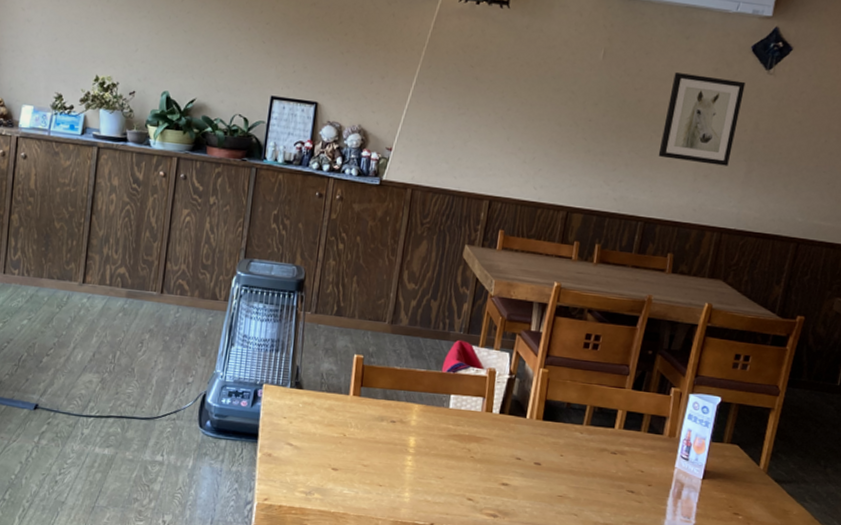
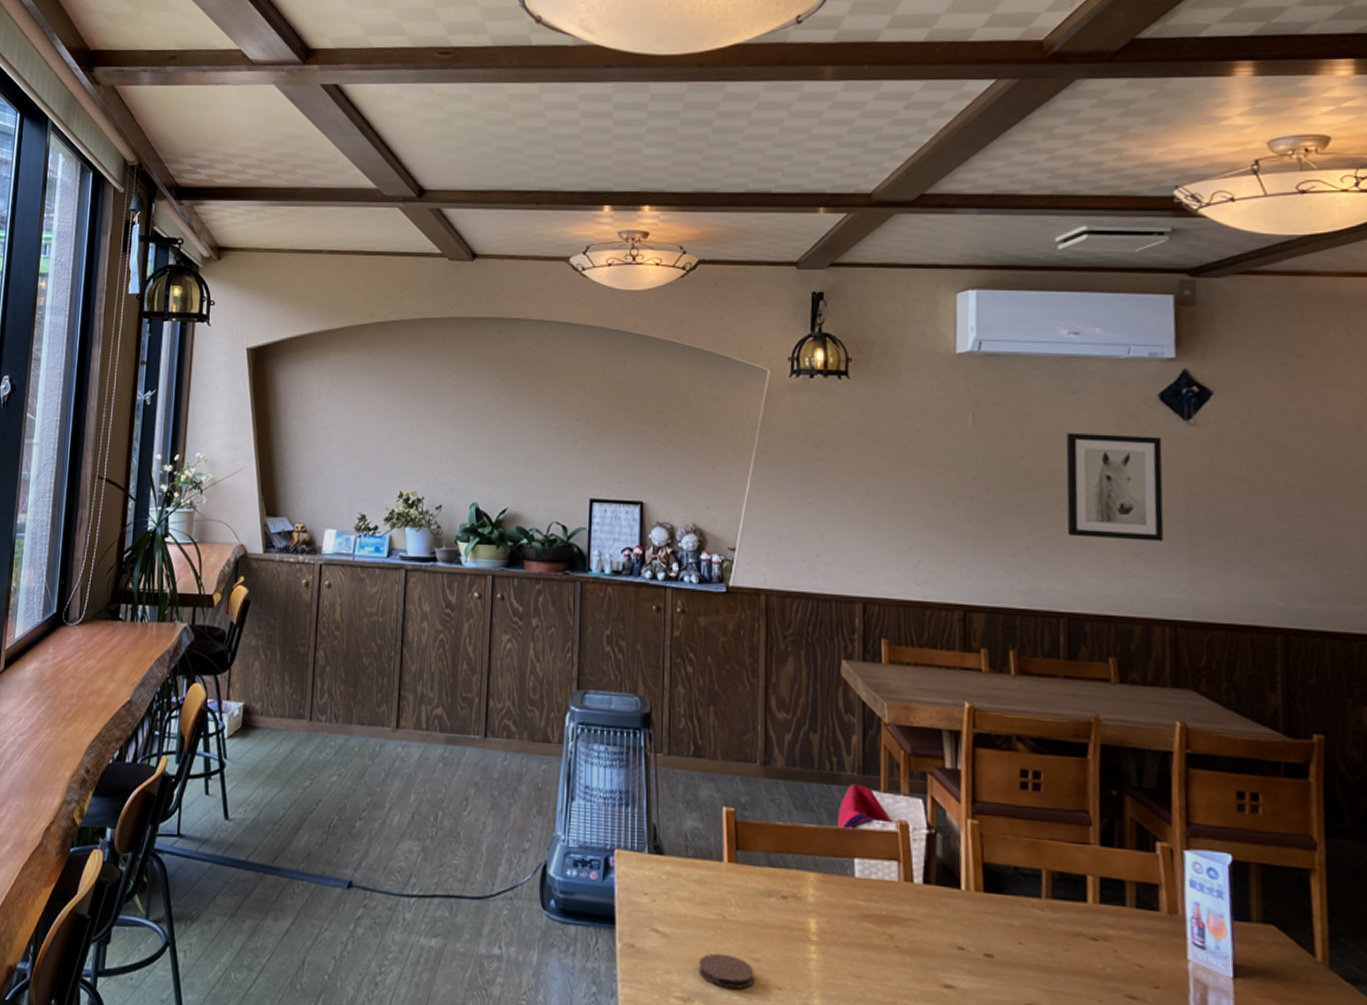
coaster: none [320,461,363,486] -> present [699,953,755,989]

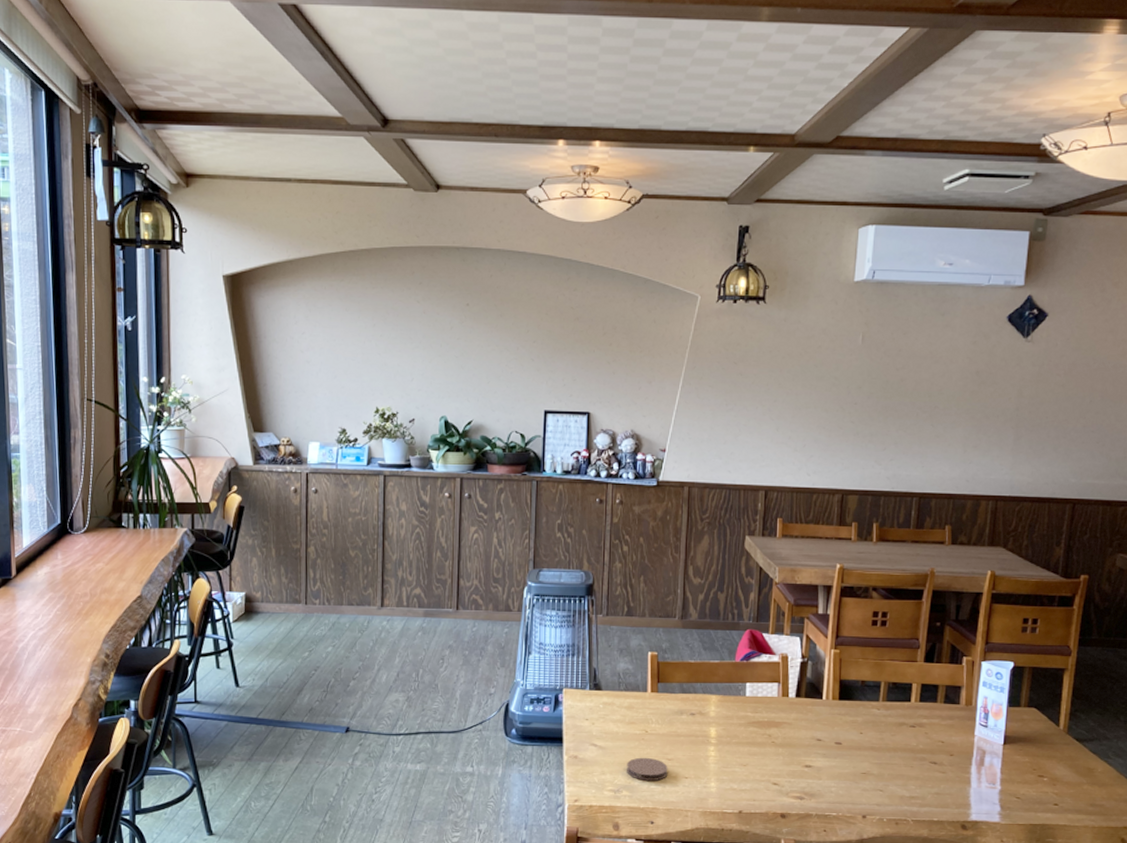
wall art: present [1066,433,1164,541] -> none [926,349,1005,435]

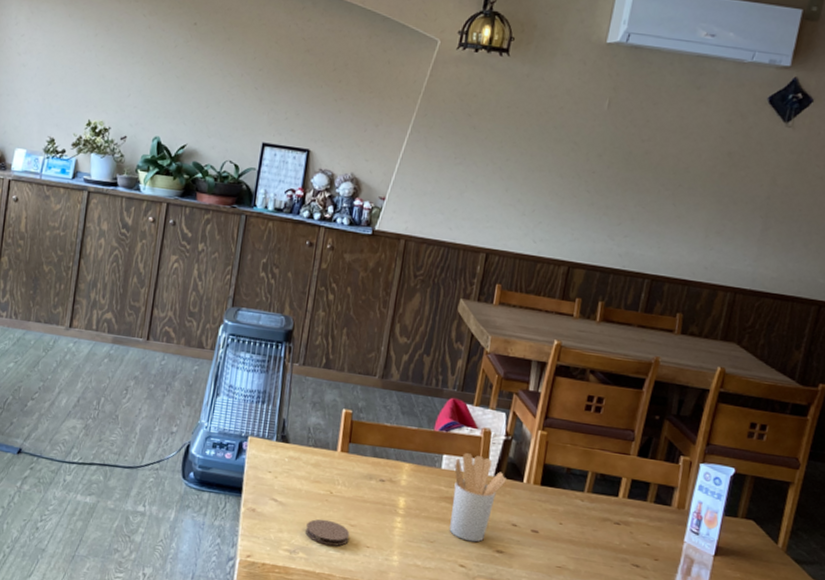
utensil holder: none [758,678,807,761] -> present [449,452,506,542]

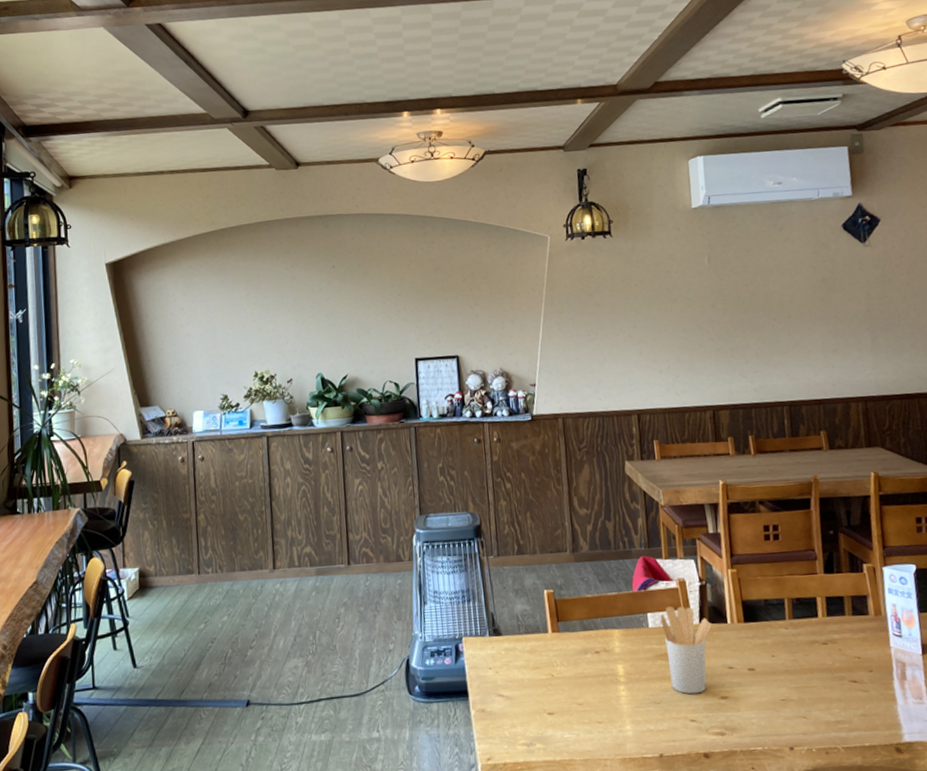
coaster: present [305,519,350,546] -> none [537,703,581,730]

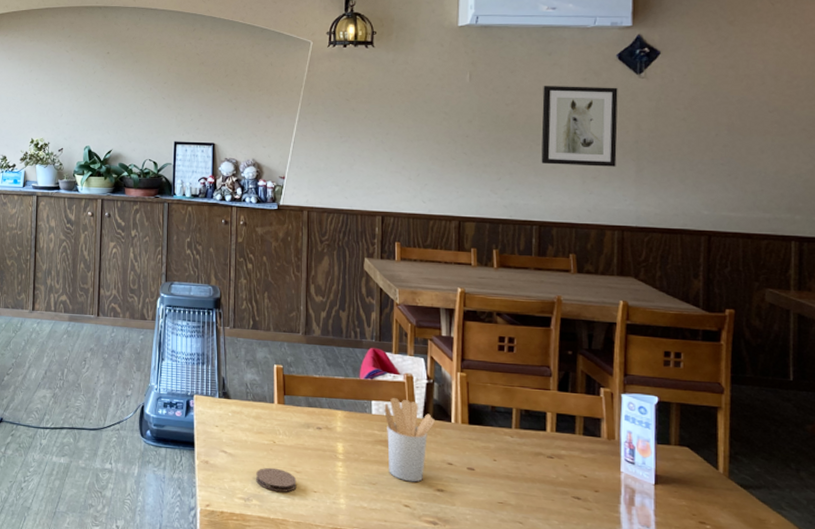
coaster: none [537,703,581,730] -> present [256,467,297,492]
wall art: none [778,257,853,342] -> present [541,86,618,167]

